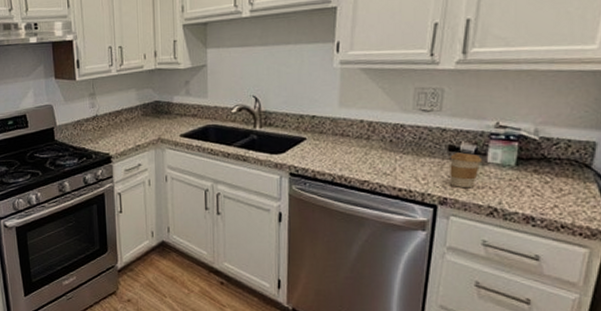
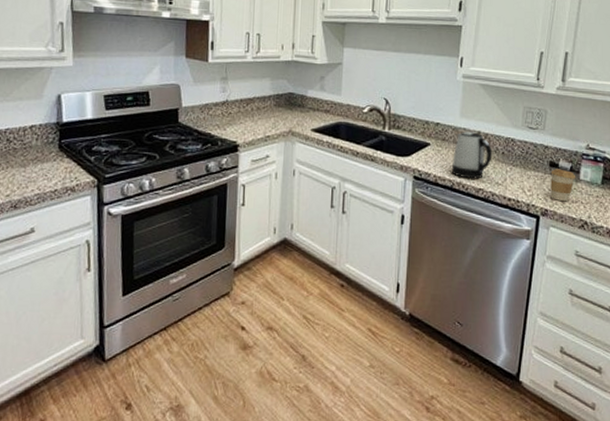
kettle: none [331,121,379,171] -> present [451,131,493,179]

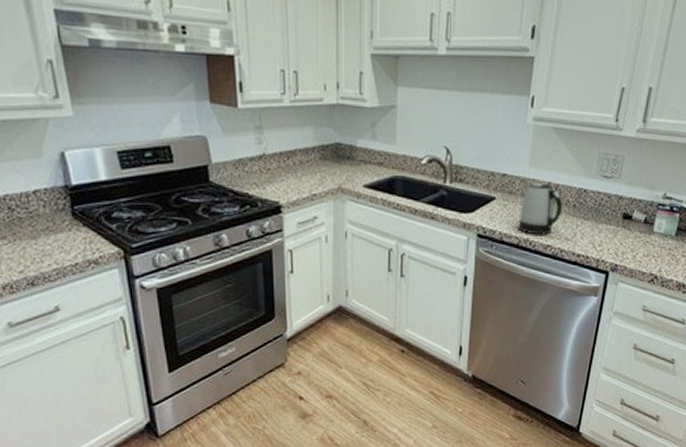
coffee cup: present [550,168,576,202] -> none [621,221,650,256]

